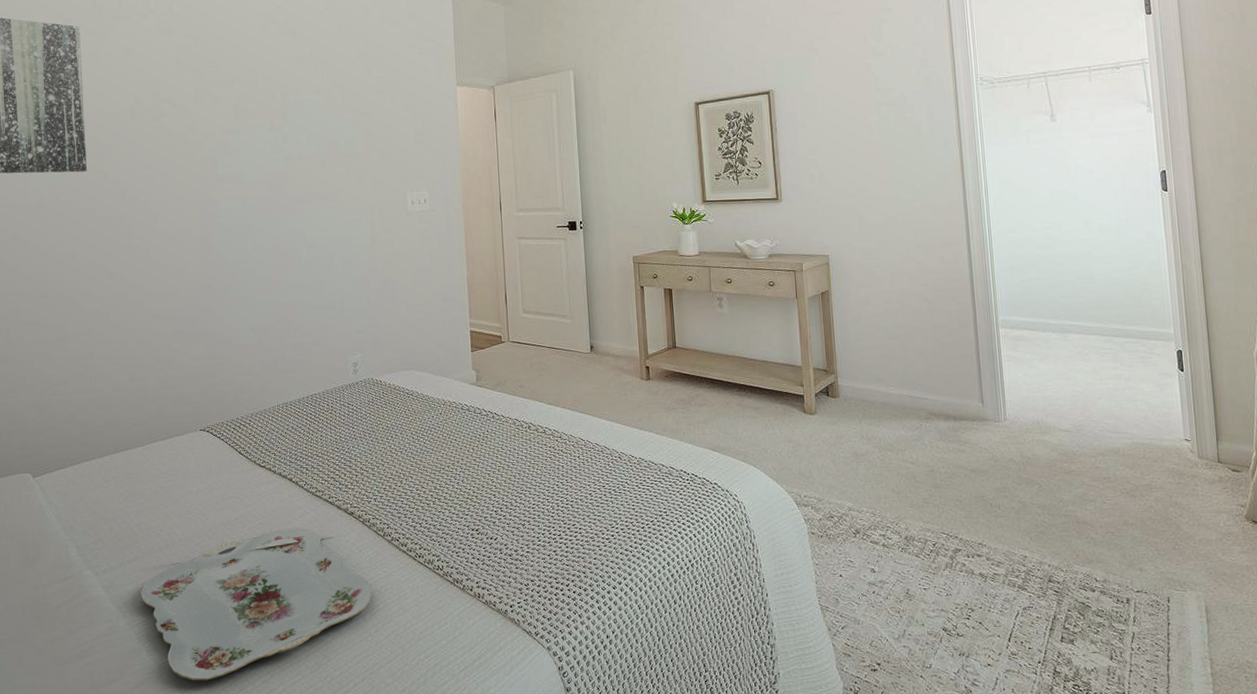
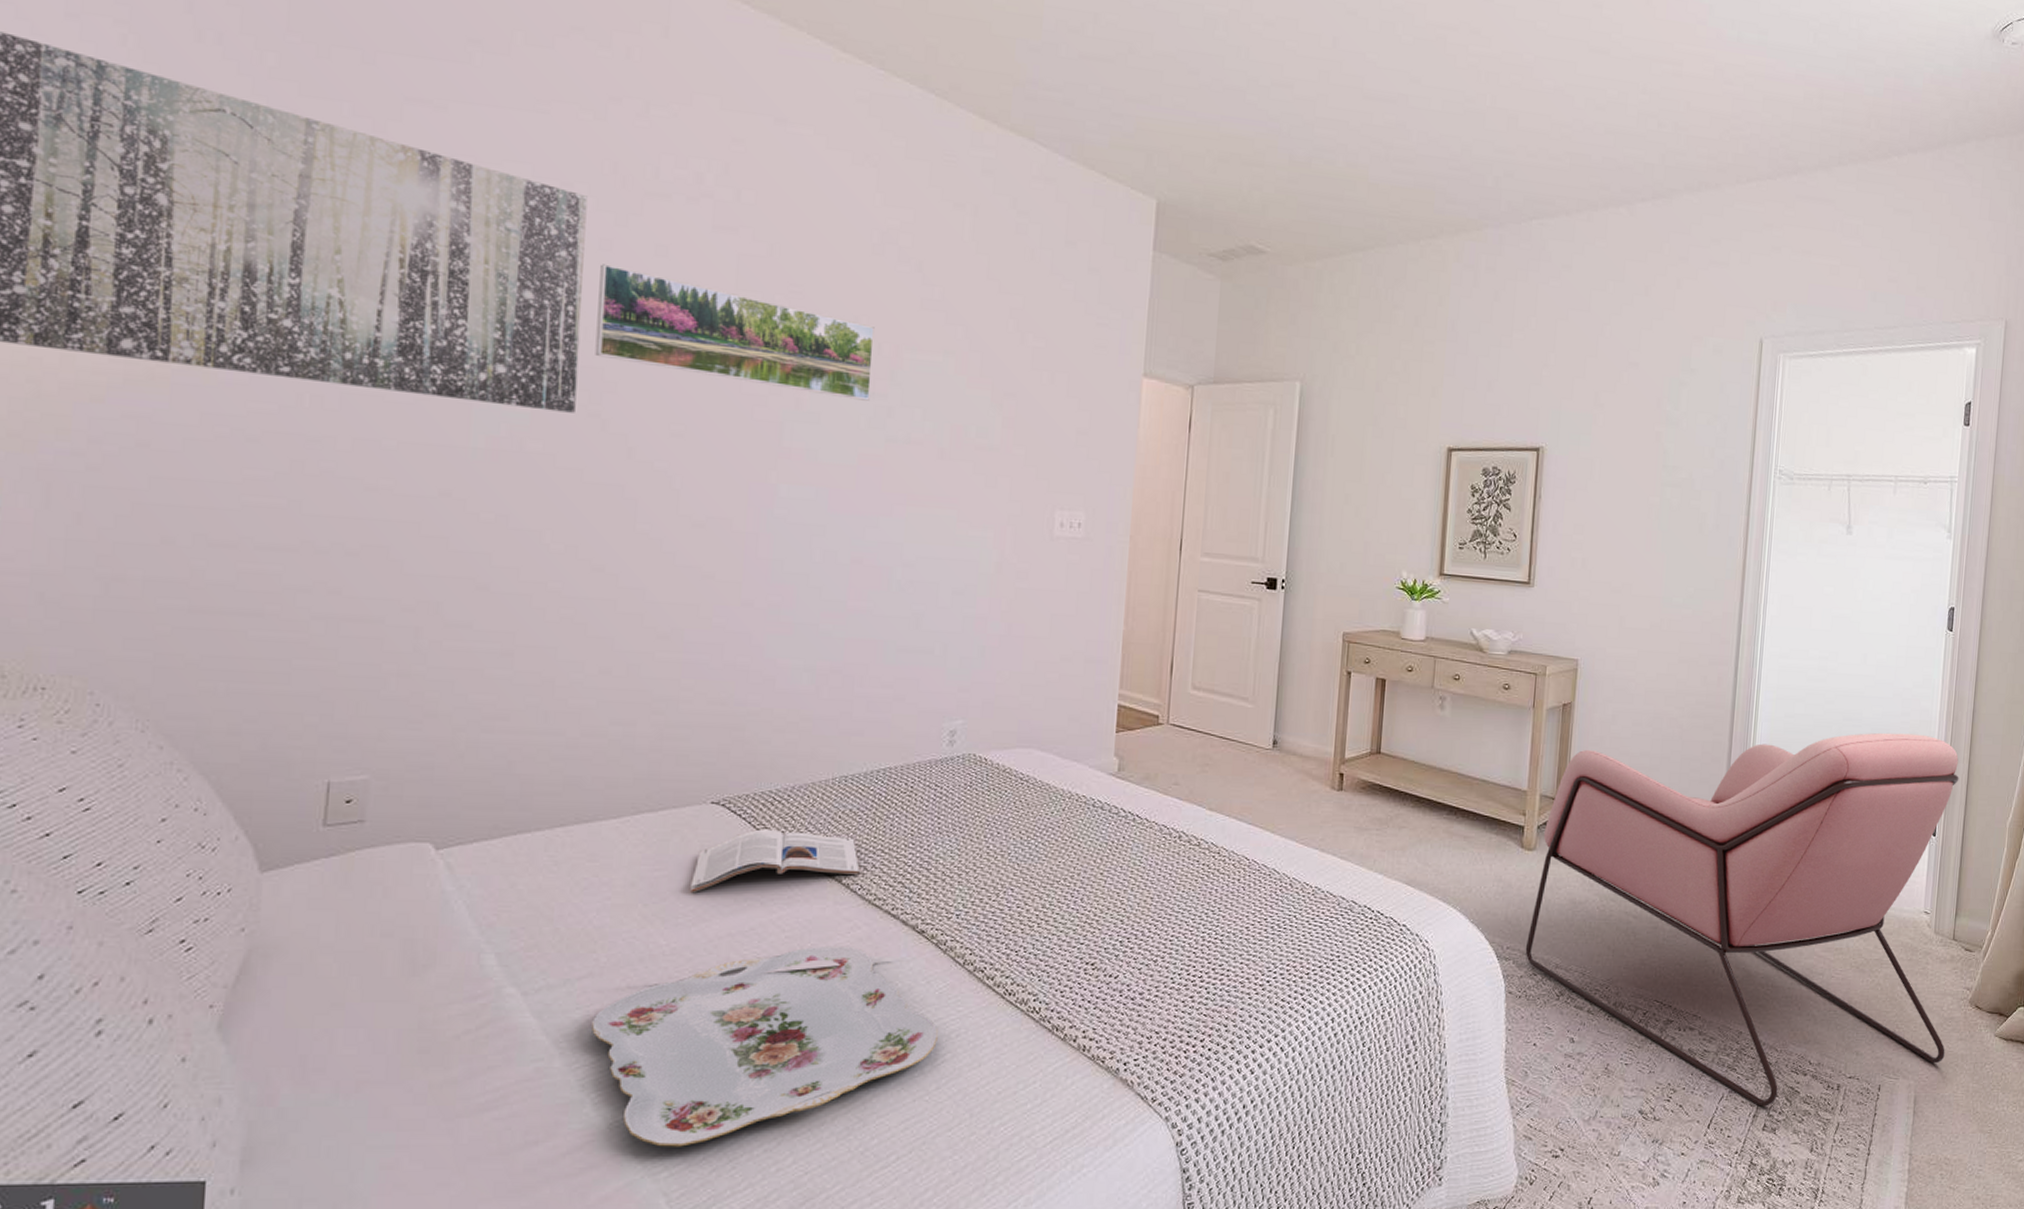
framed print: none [92,69,271,135] -> present [595,264,875,401]
magazine: none [193,446,304,496] -> present [690,829,860,894]
armchair: none [820,283,1229,621] -> present [1525,733,1959,1107]

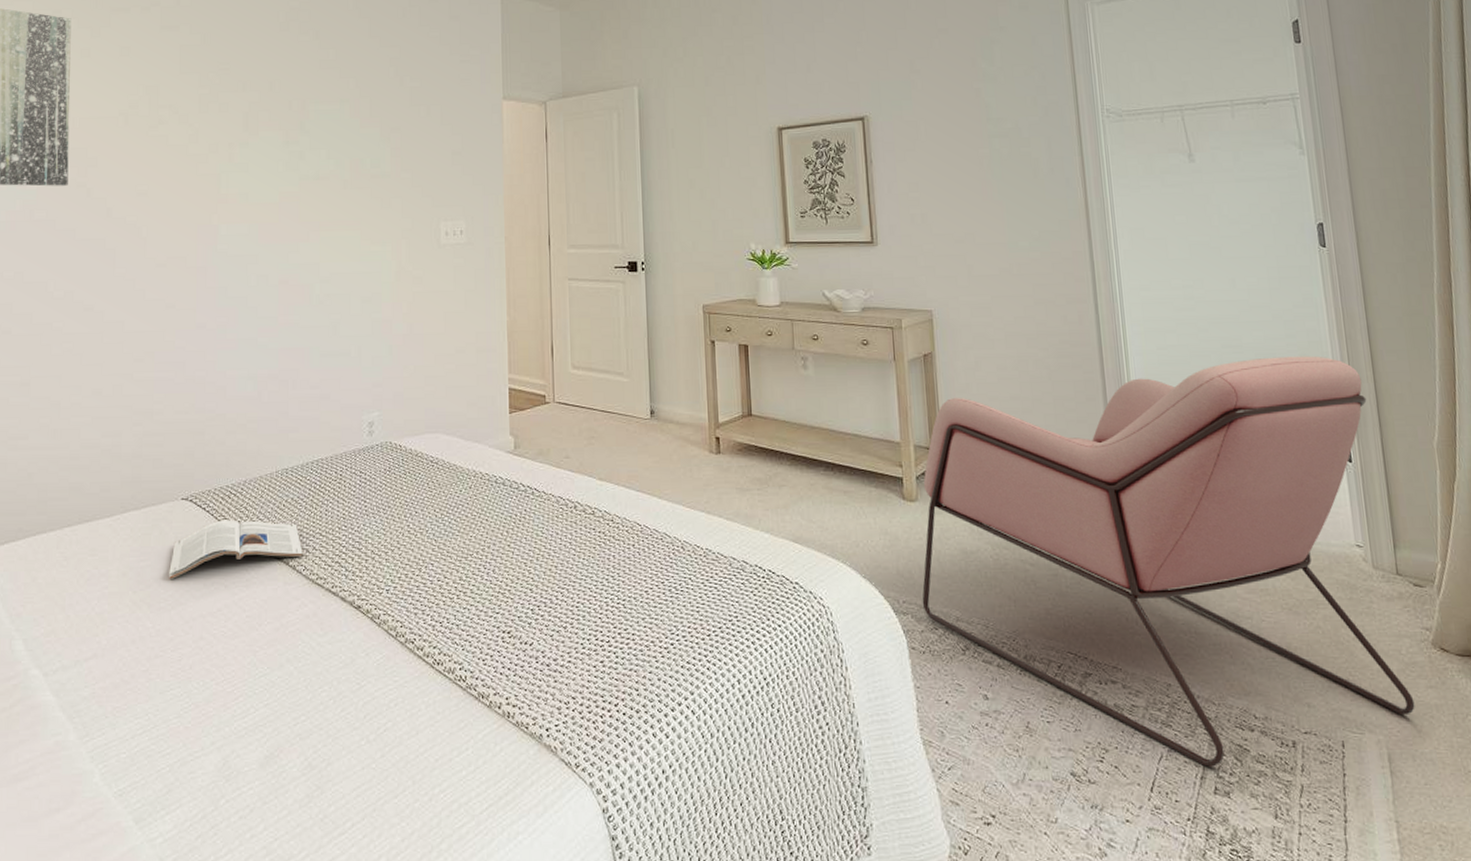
serving tray: present [592,946,938,1147] -> none [97,623,379,814]
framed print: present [595,264,875,401] -> none [81,67,285,149]

